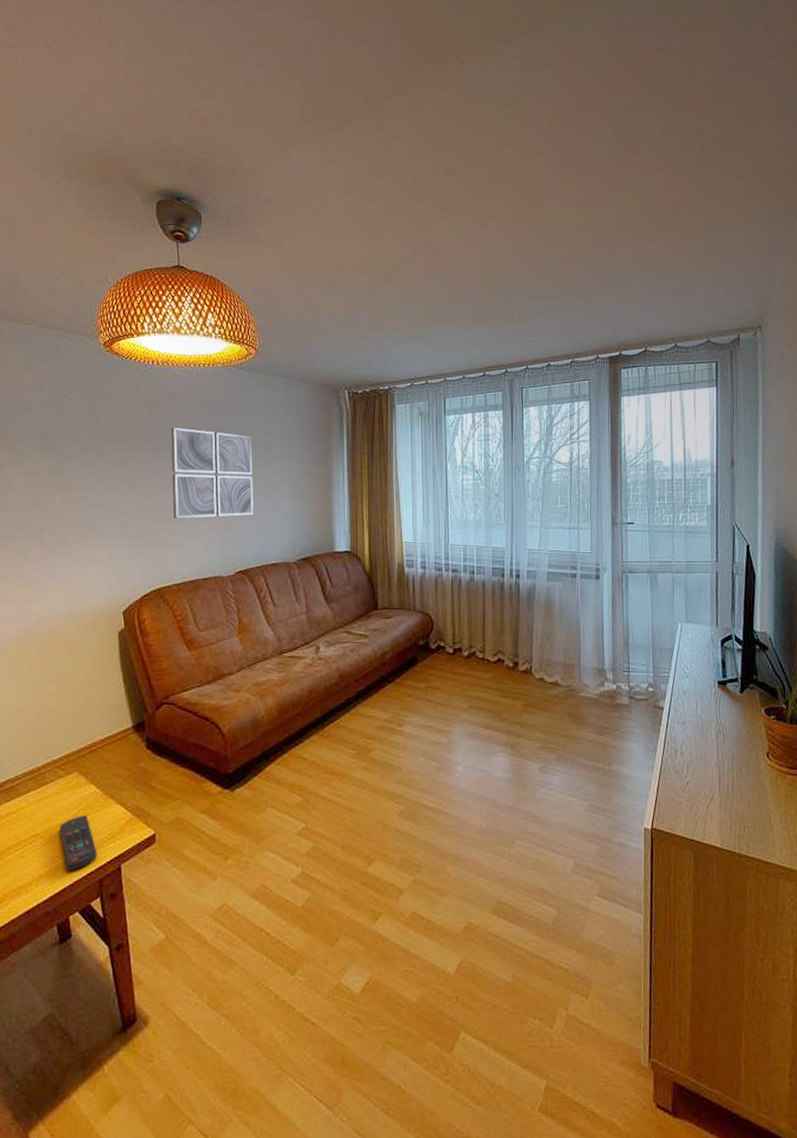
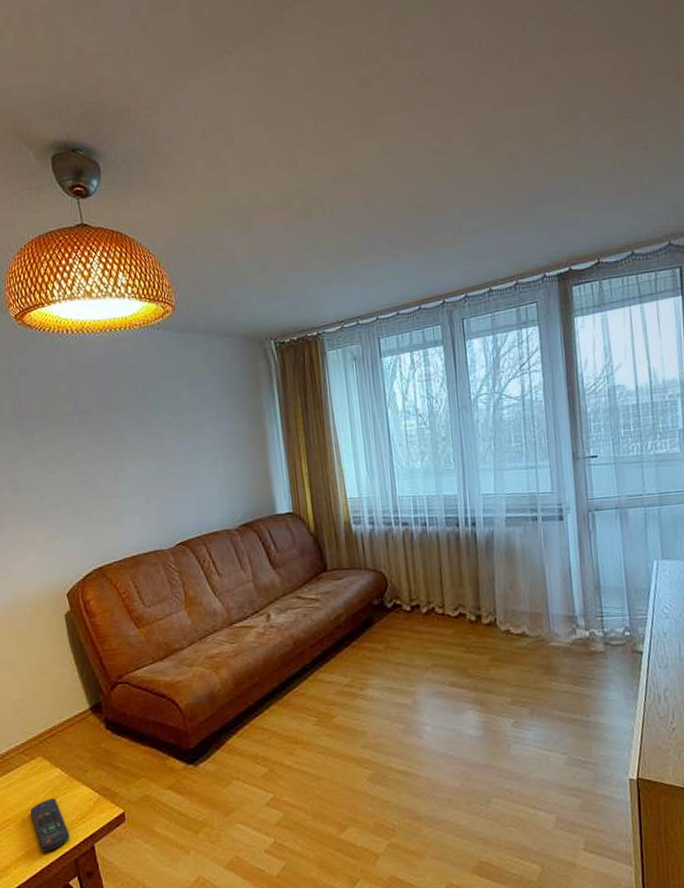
wall art: present [171,427,253,519] -> none [93,398,188,495]

